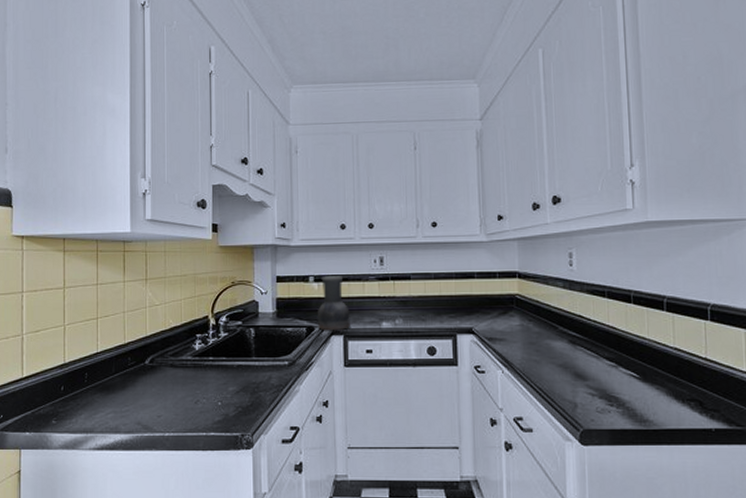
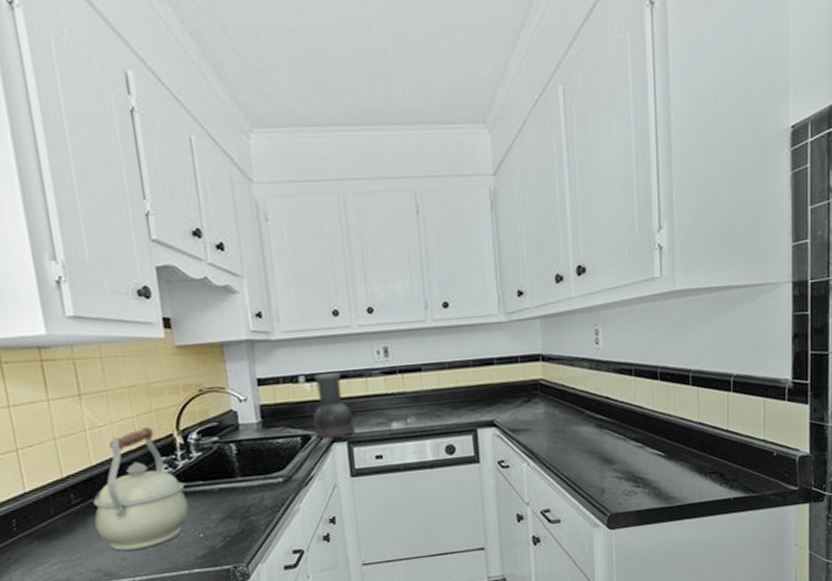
kettle: none [142,309,213,409] -> present [93,427,190,551]

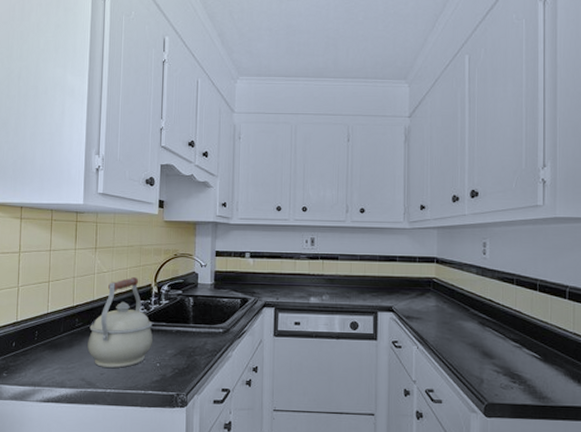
vase: present [312,373,354,438] -> none [251,253,281,304]

